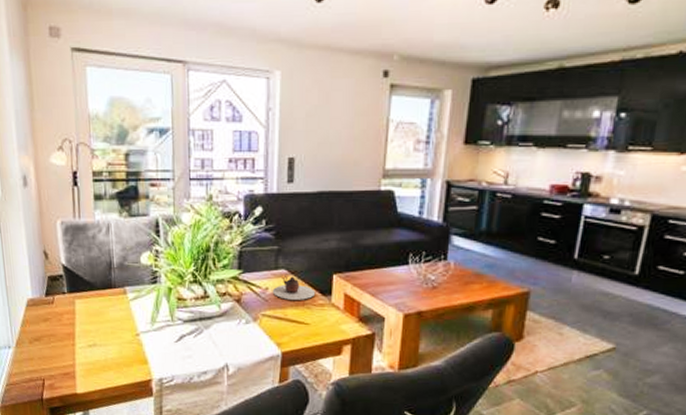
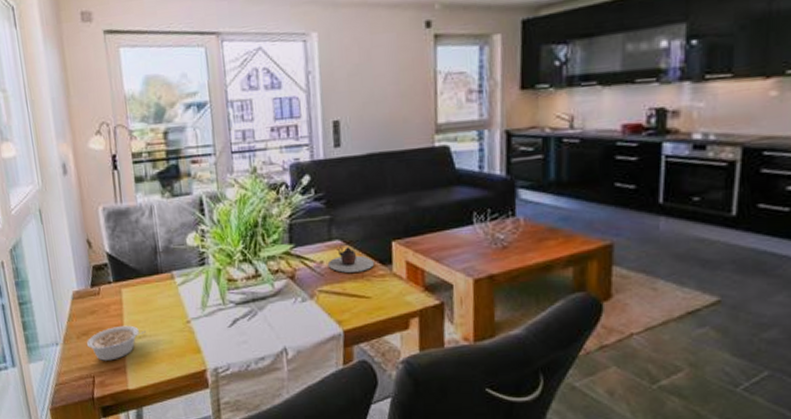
legume: none [38,334,96,366] -> present [86,325,146,361]

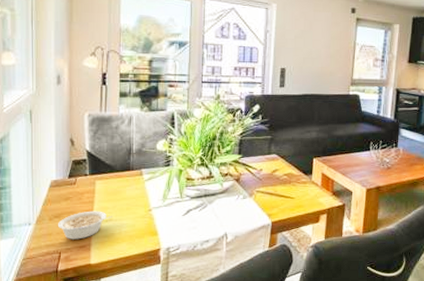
teapot: present [327,242,375,273] -> none [265,156,300,179]

